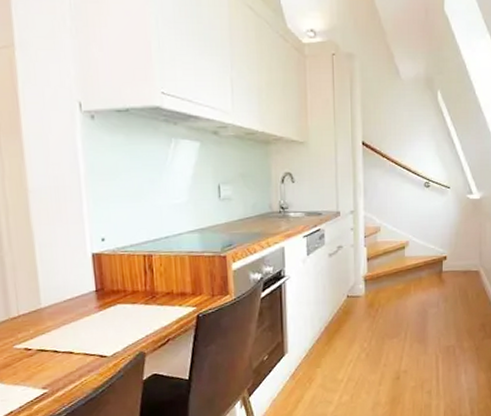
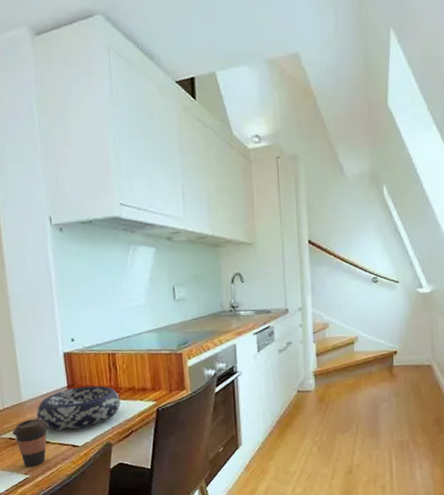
coffee cup: none [28,326,73,381] -> present [12,418,49,467]
decorative bowl: none [58,289,157,340] -> present [36,385,121,431]

